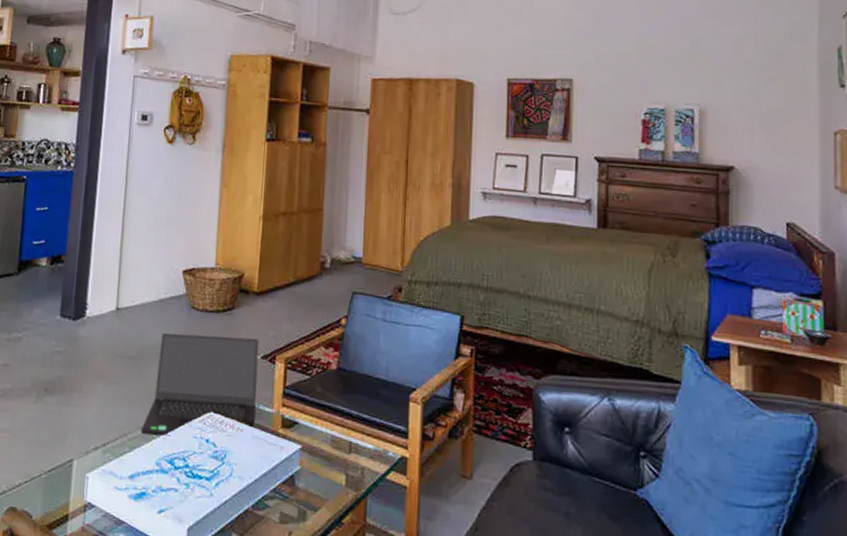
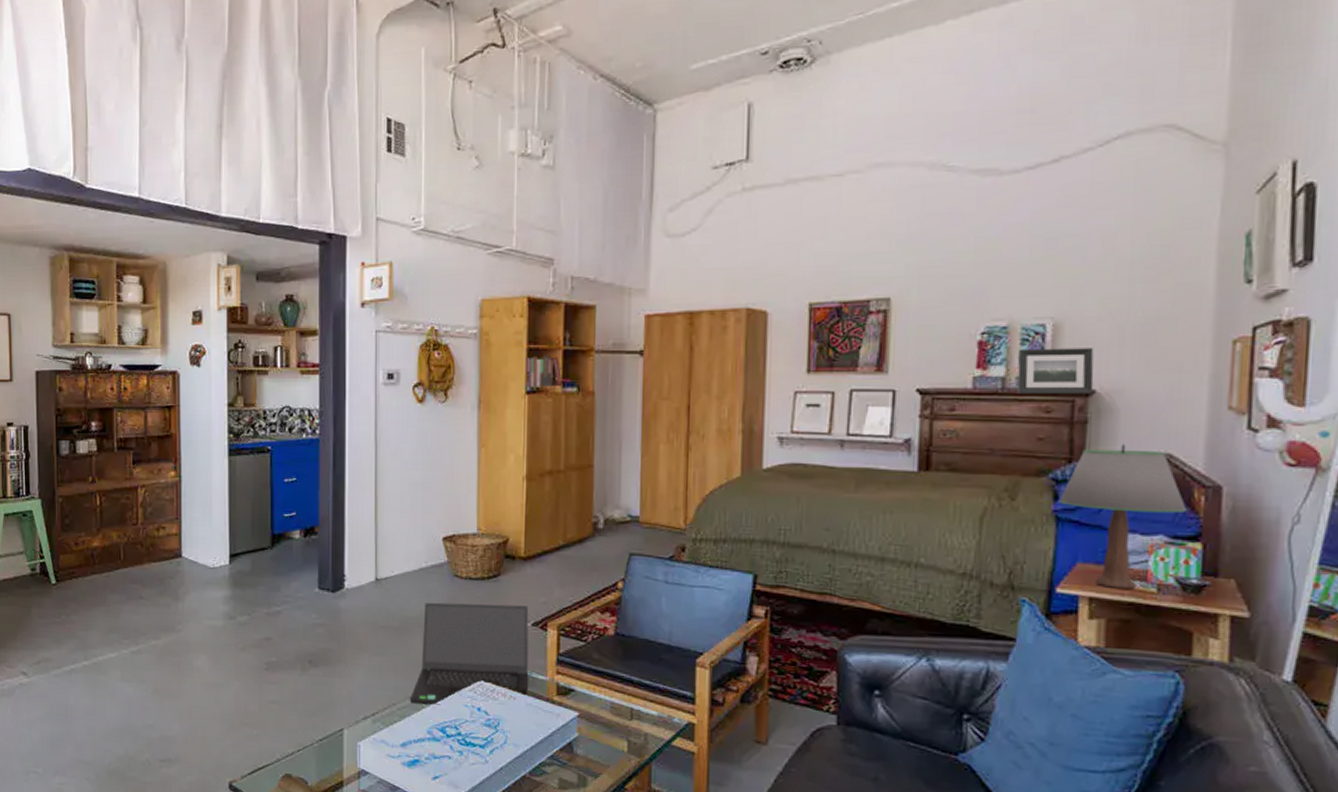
books: none [266,108,299,137] -> present [525,355,563,387]
picture frame: none [673,128,733,171] -> present [1017,348,1094,395]
table lamp: none [710,212,809,339] -> present [1059,443,1187,589]

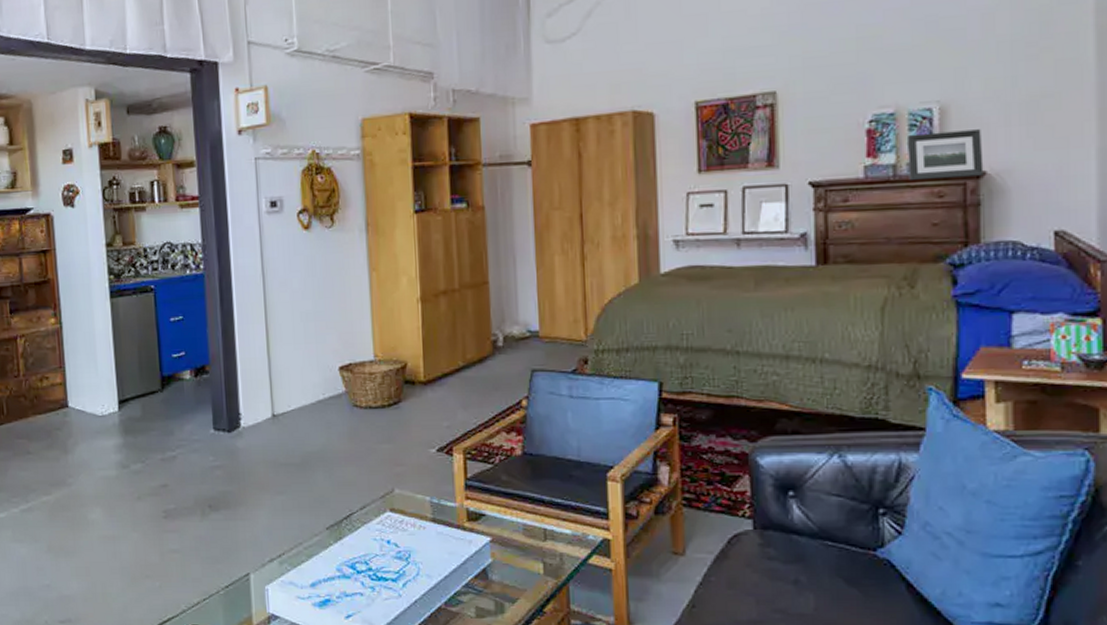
laptop: present [409,602,529,705] -> none [316,431,438,541]
books: present [525,355,563,387] -> none [411,172,451,206]
table lamp: present [1059,443,1187,589] -> none [958,223,1084,370]

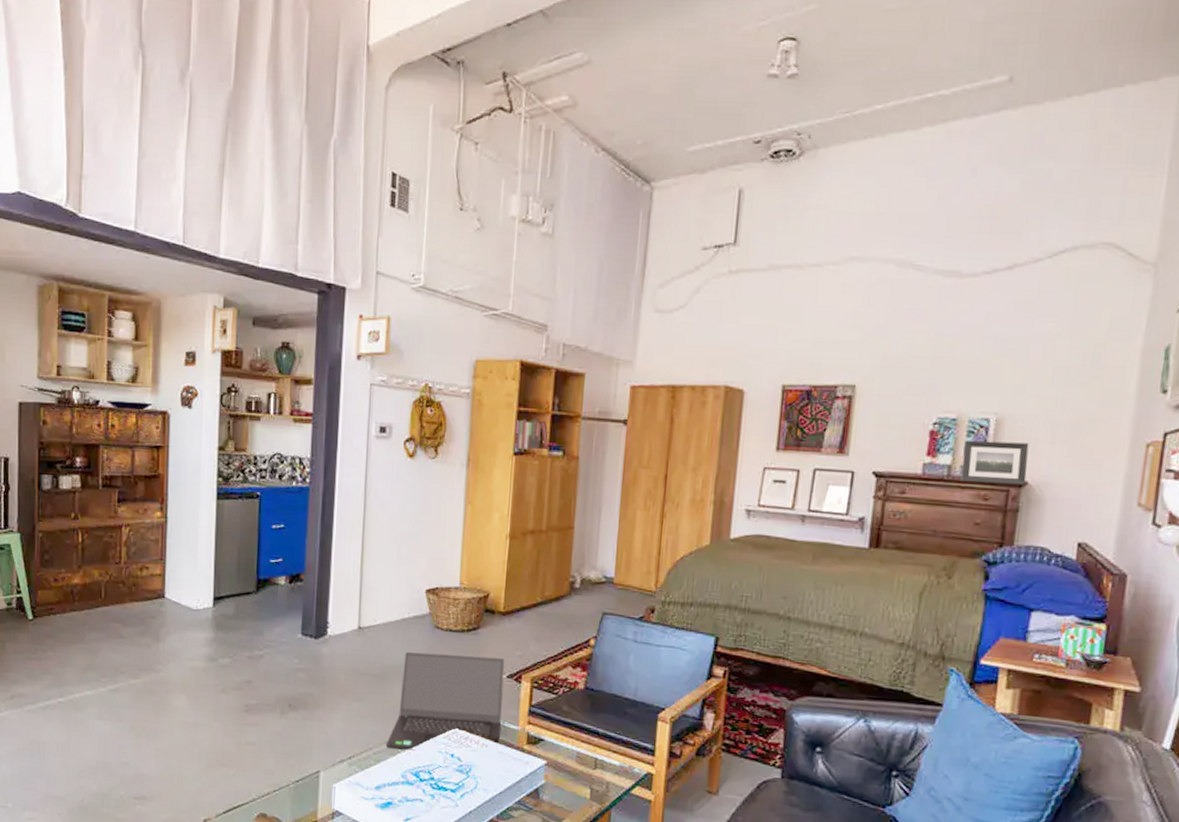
laptop: none [316,431,438,541] -> present [385,652,505,751]
books: none [411,172,451,206] -> present [514,418,549,451]

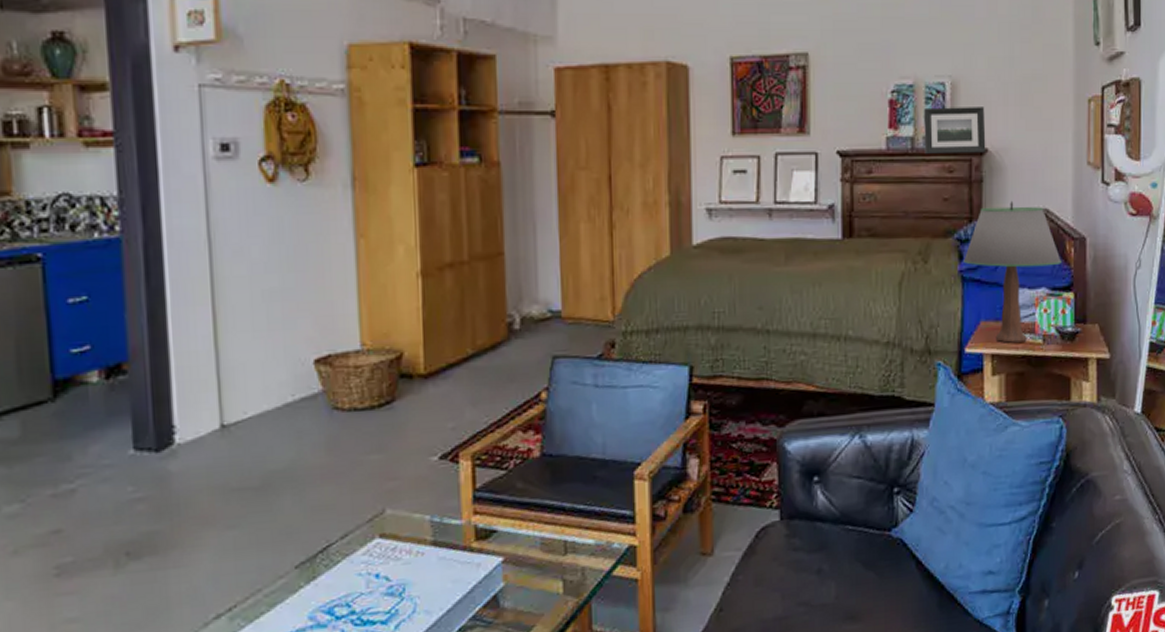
laptop: present [385,652,505,751] -> none [280,435,440,585]
books: present [514,418,549,451] -> none [410,117,461,158]
table lamp: none [988,531,1096,663] -> present [963,200,1061,343]

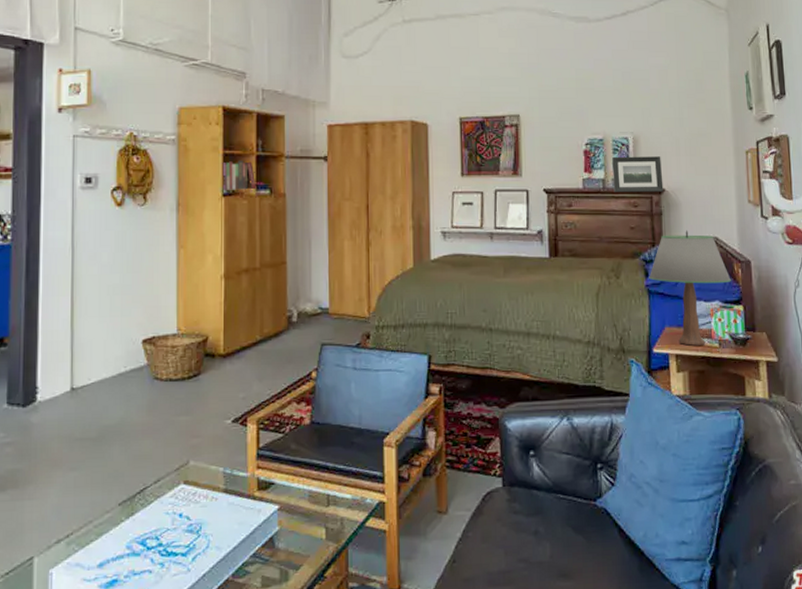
books: none [410,117,461,158] -> present [221,160,257,190]

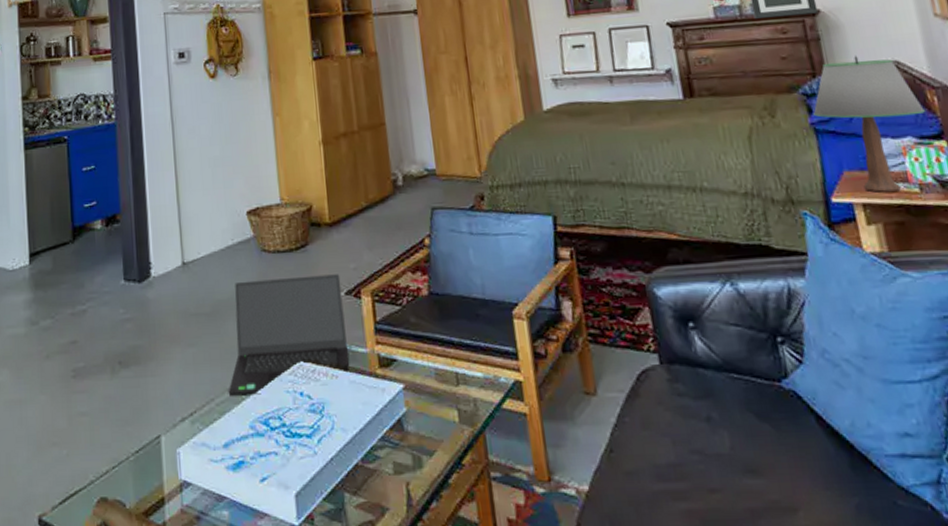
laptop: none [107,403,230,518] -> present [228,274,349,396]
books: present [221,160,257,190] -> none [308,22,347,54]

